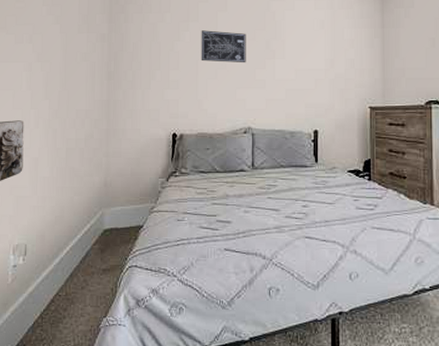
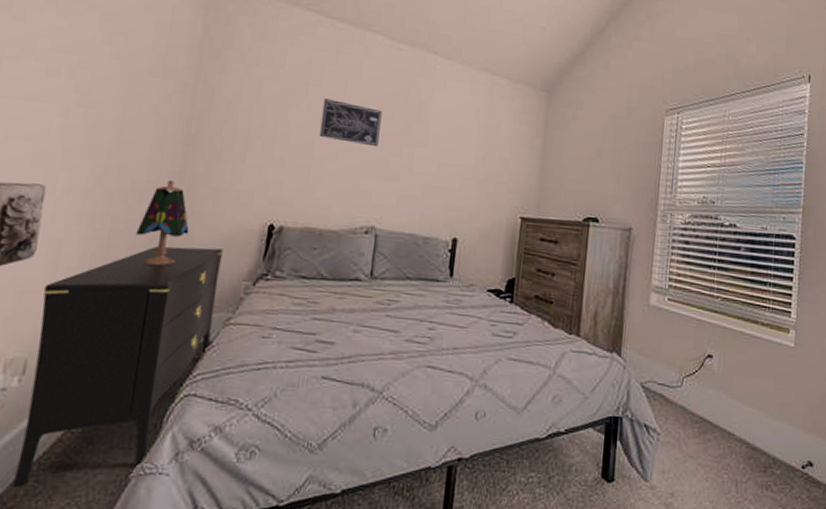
dresser: none [27,155,143,335] -> present [12,246,223,488]
table lamp: none [83,107,118,172] -> present [135,179,189,266]

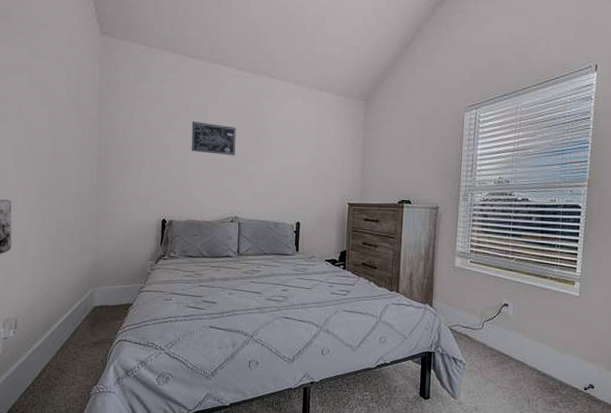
dresser: present [12,246,223,488] -> none [19,238,132,401]
table lamp: present [135,179,189,266] -> none [73,191,108,253]

